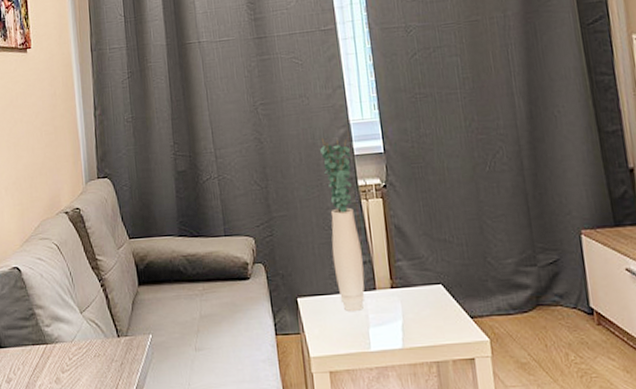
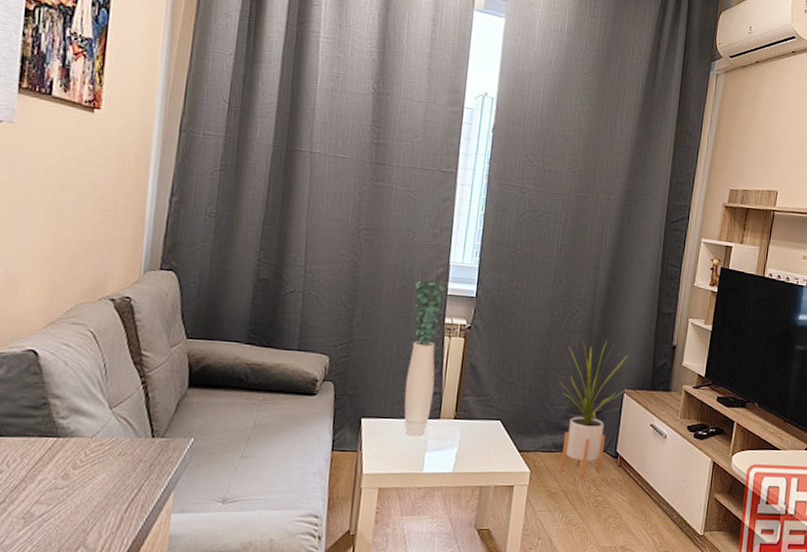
house plant: none [494,175,583,344] -> present [558,339,629,479]

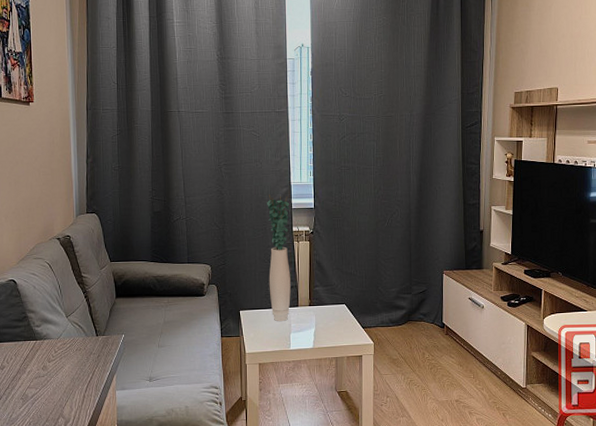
house plant: present [558,339,629,479] -> none [388,231,445,347]

